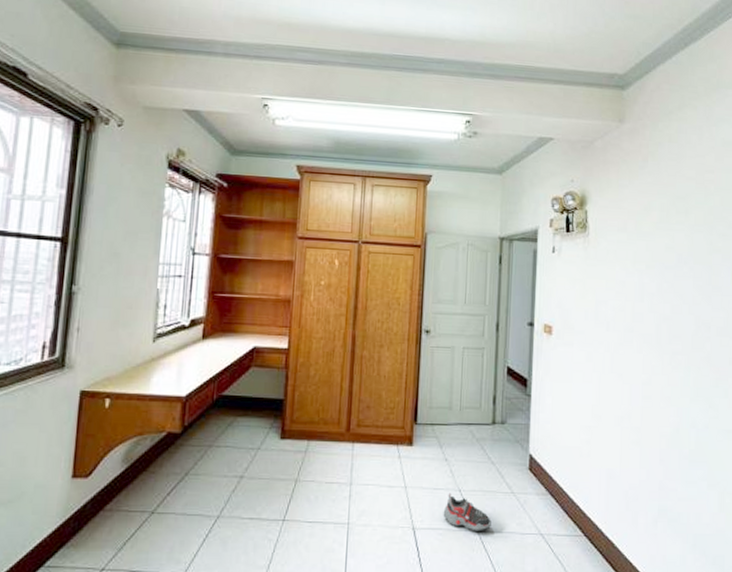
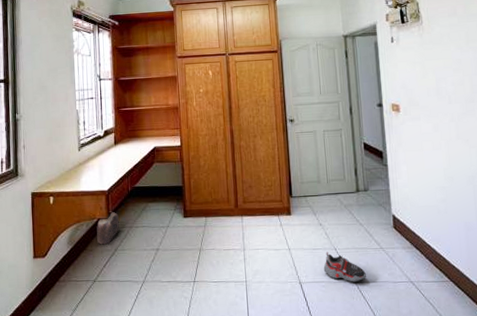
bag: none [163,424,196,466] -> present [96,211,119,245]

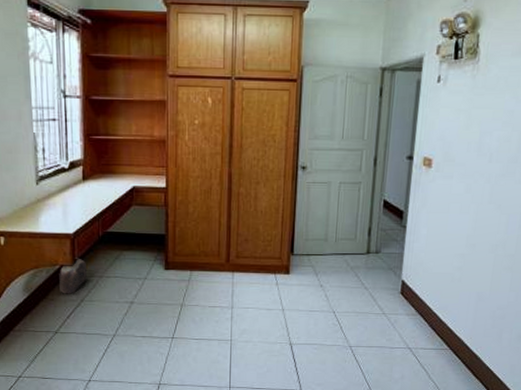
shoe: present [323,251,366,284] -> none [318,314,363,347]

